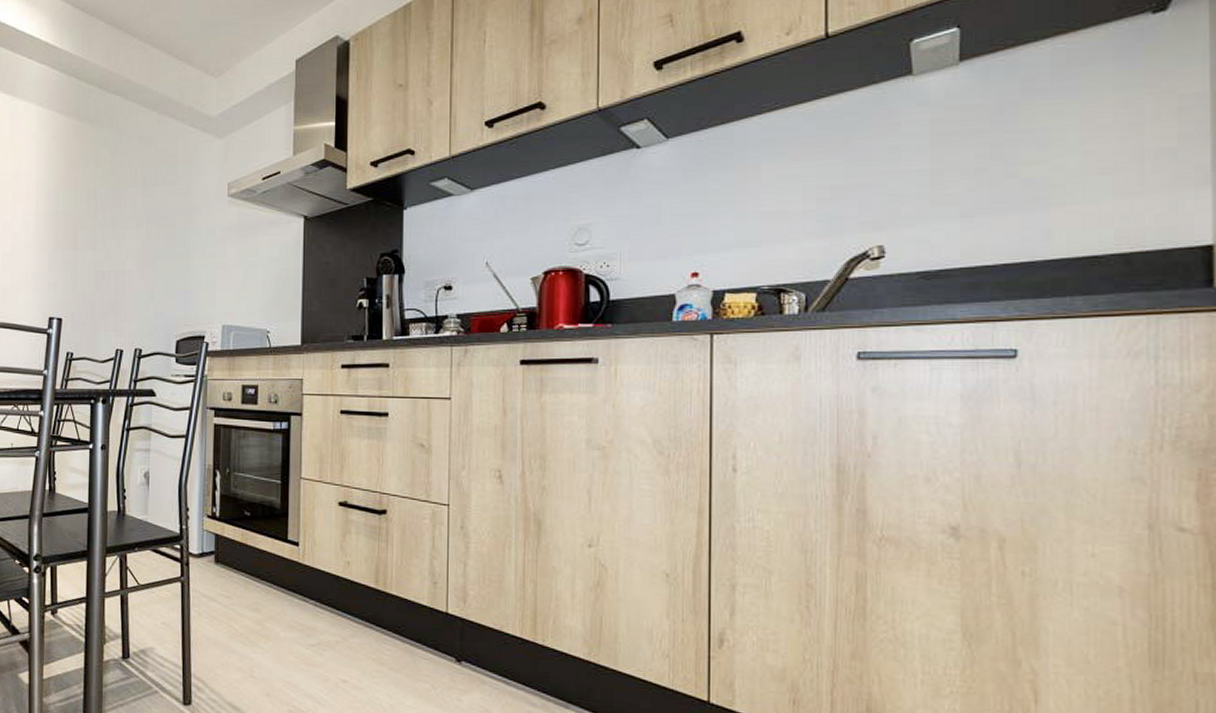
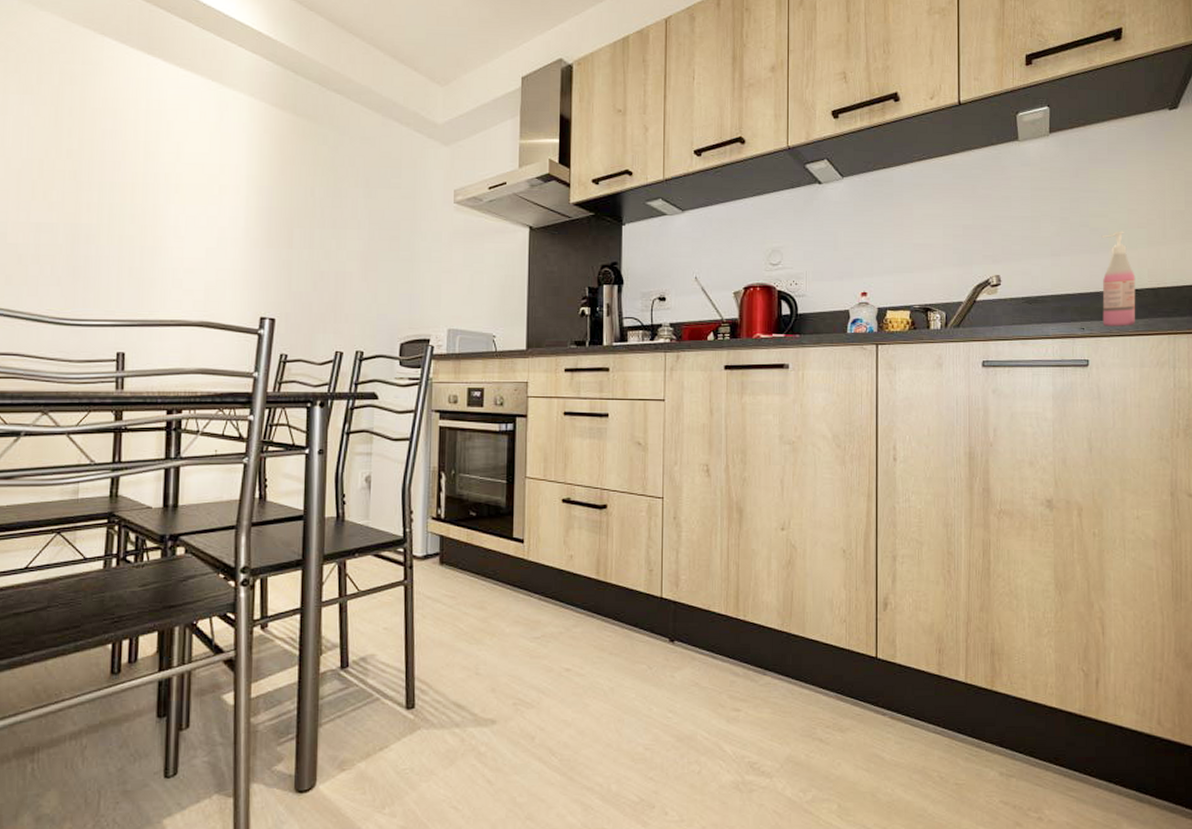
soap dispenser: none [1039,180,1094,307] -> present [1101,231,1136,327]

